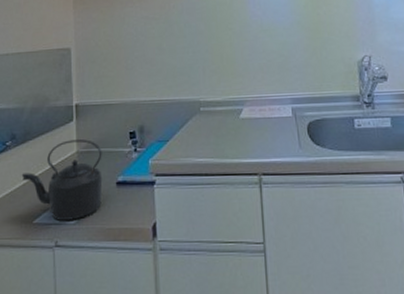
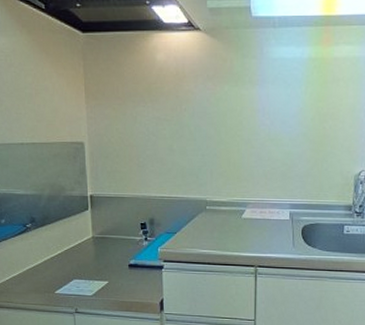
kettle: present [21,139,103,221] -> none [42,226,116,293]

